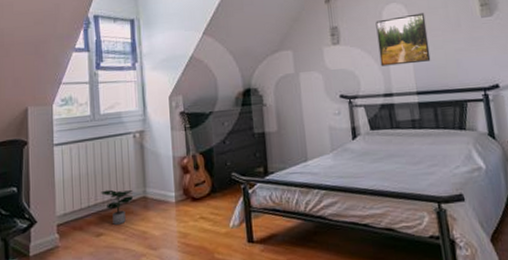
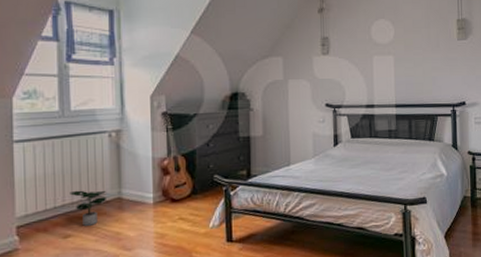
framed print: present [375,13,431,67] -> none [364,31,411,79]

